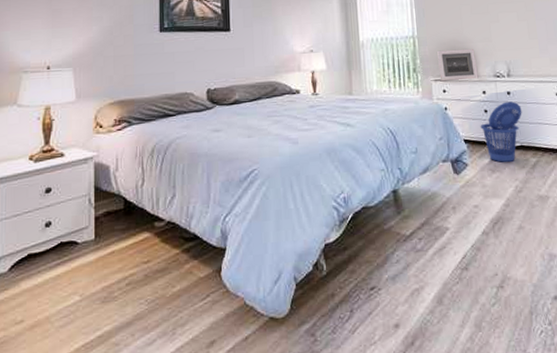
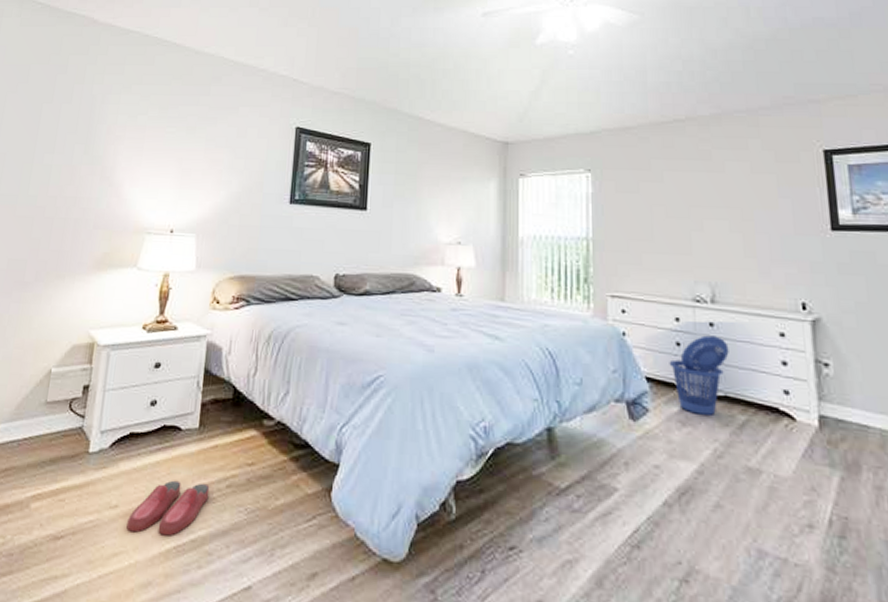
slippers: none [34,285,111,341] -> present [126,480,210,536]
picture frame: present [437,48,479,82] -> none [617,259,671,301]

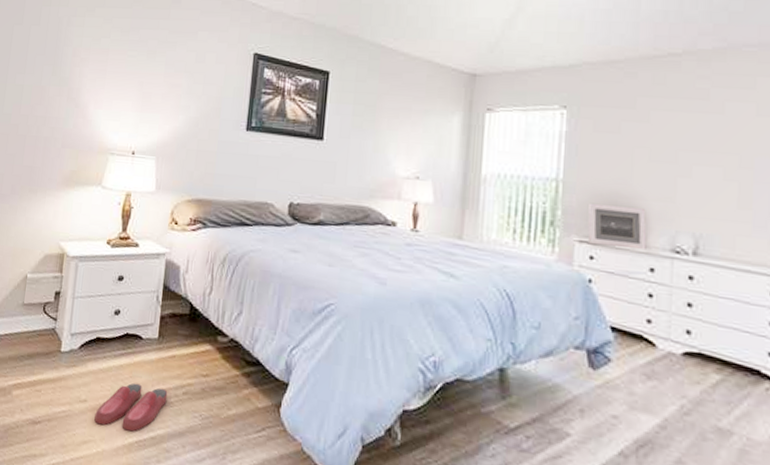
picture frame: none [617,259,671,301] -> present [587,202,647,251]
laundry basket: present [669,335,729,415] -> none [638,288,709,371]

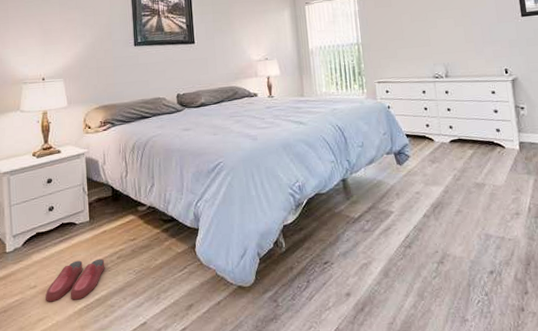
picture frame: present [587,202,647,251] -> none [380,52,419,83]

